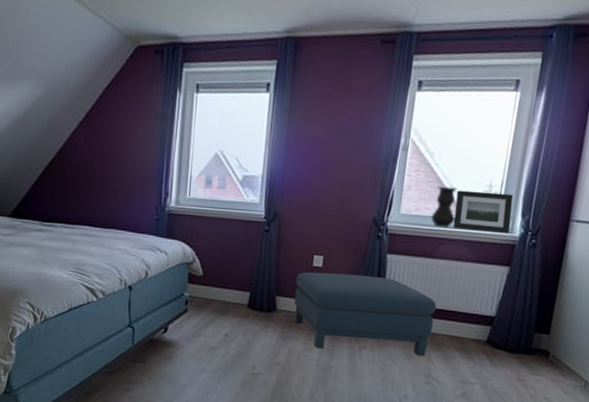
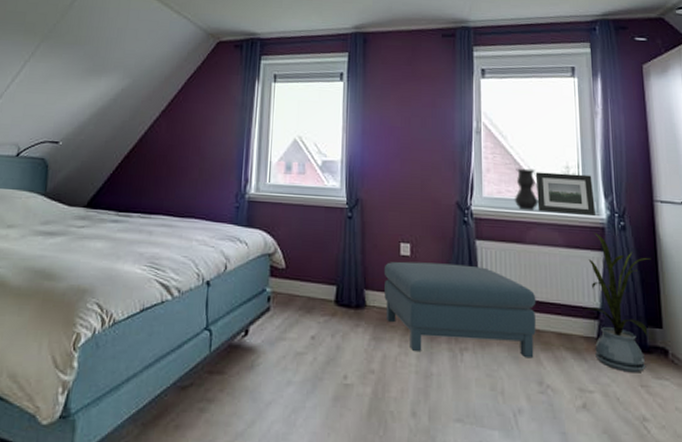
house plant: none [481,248,554,370] -> present [585,232,651,373]

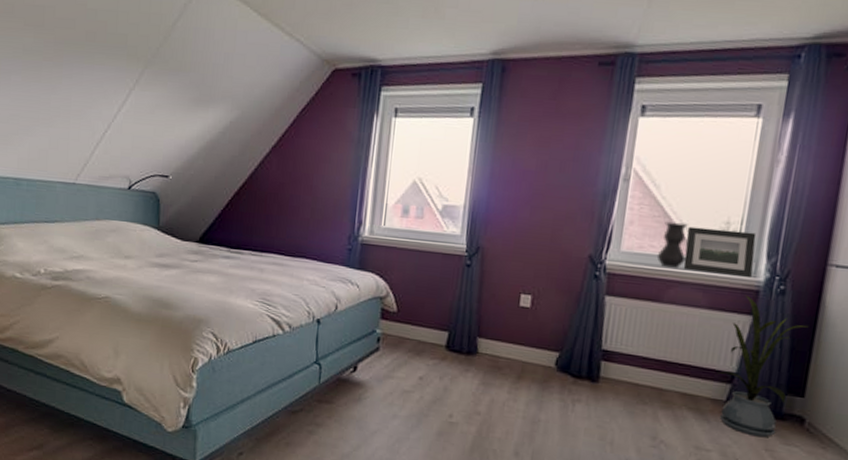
ottoman: present [383,261,536,359] -> none [497,312,665,415]

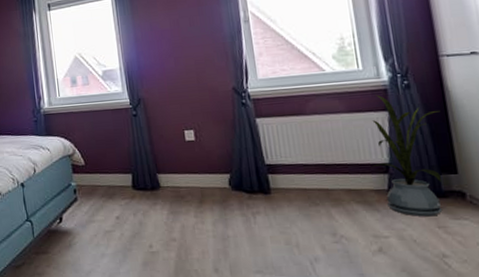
vase: present [656,221,688,268] -> none [288,45,315,85]
picture frame: present [683,226,757,279] -> none [309,42,376,85]

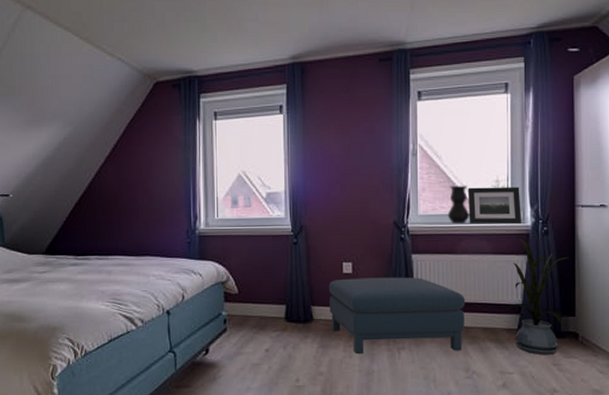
ottoman: none [172,141,325,219] -> present [328,277,466,354]
vase: none [288,45,315,85] -> present [447,185,470,224]
picture frame: none [309,42,376,85] -> present [467,187,521,225]

